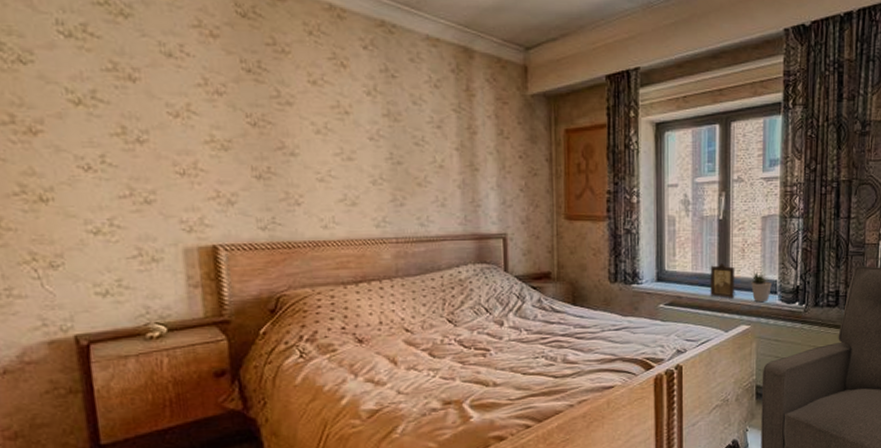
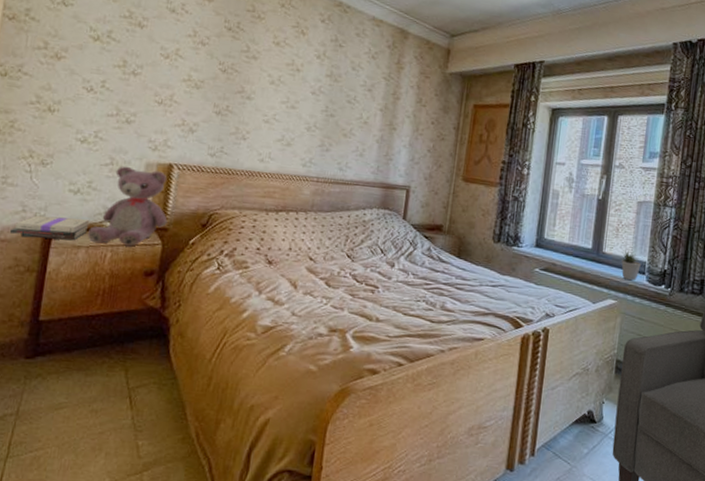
books: none [33,323,132,356] -> present [9,215,90,241]
teddy bear: none [133,255,227,350] -> present [88,166,168,247]
photo frame: present [710,262,737,299] -> none [583,238,608,273]

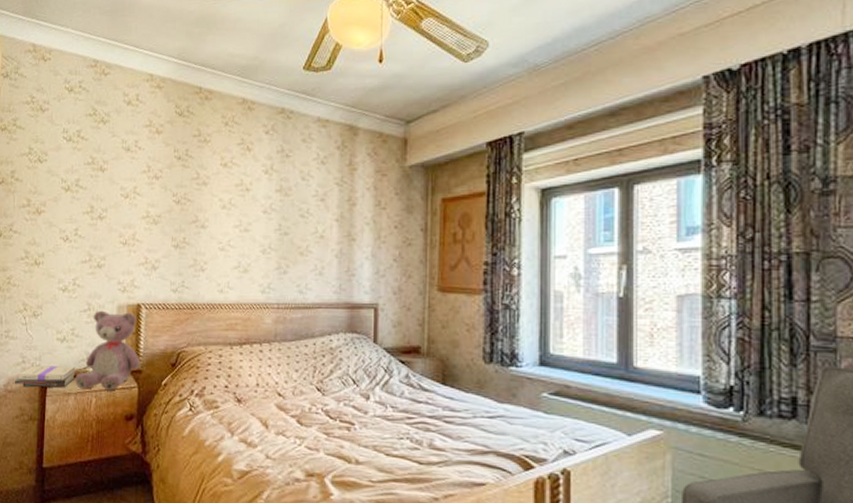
potted plant: present [621,250,641,281] -> none [661,362,693,404]

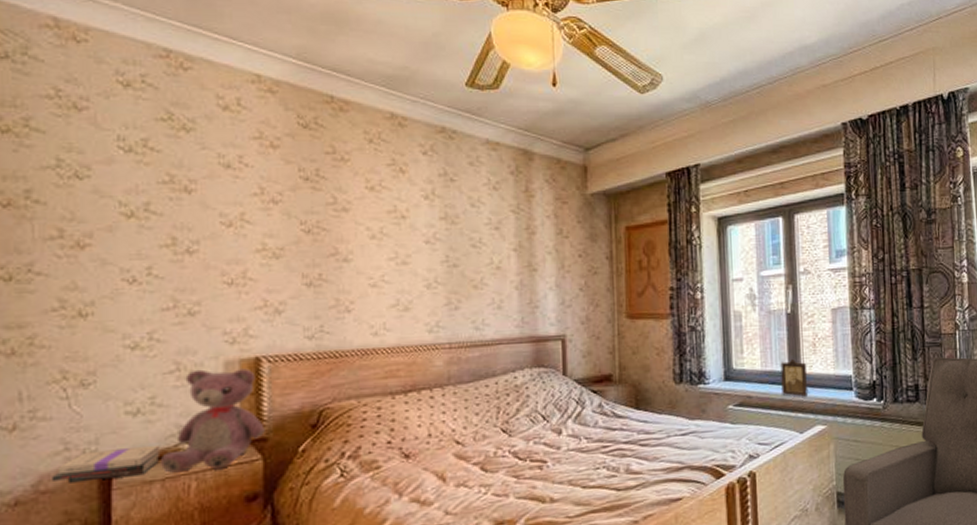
photo frame: none [607,349,643,394] -> present [780,358,810,397]

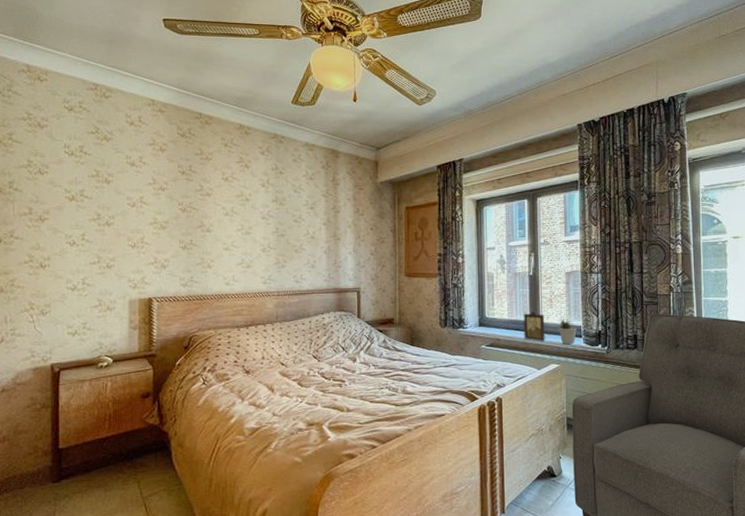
books: present [50,444,161,483] -> none [23,356,89,379]
teddy bear: present [161,368,265,473] -> none [89,305,154,376]
potted plant: none [823,366,847,400] -> present [558,318,577,345]

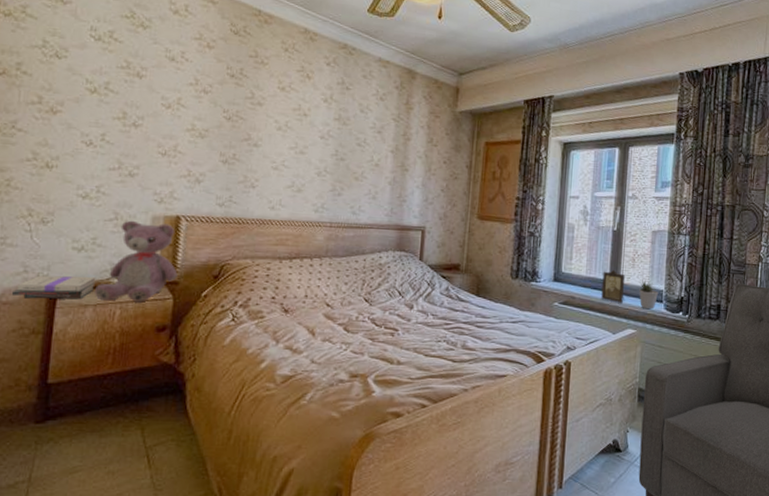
books: none [23,356,89,379] -> present [11,275,96,300]
teddy bear: none [89,305,154,376] -> present [95,220,178,303]

